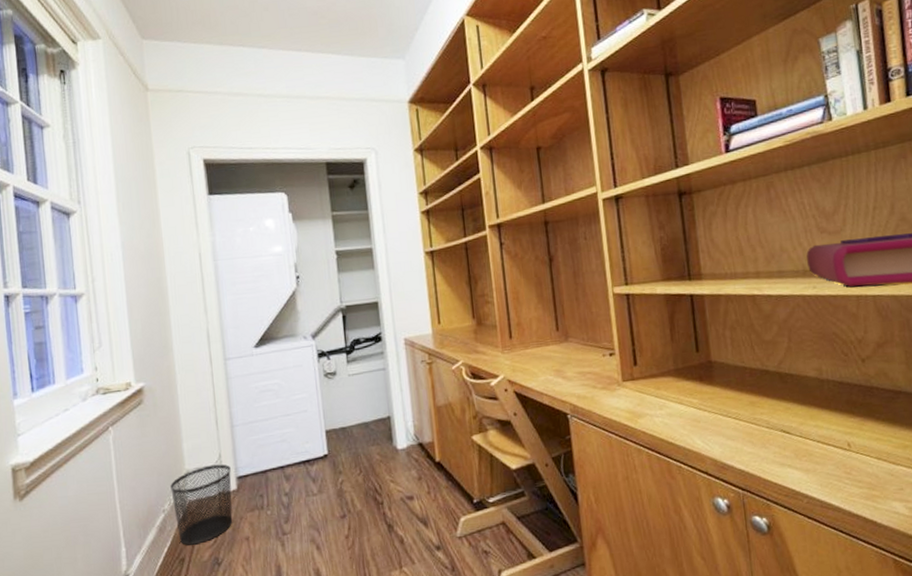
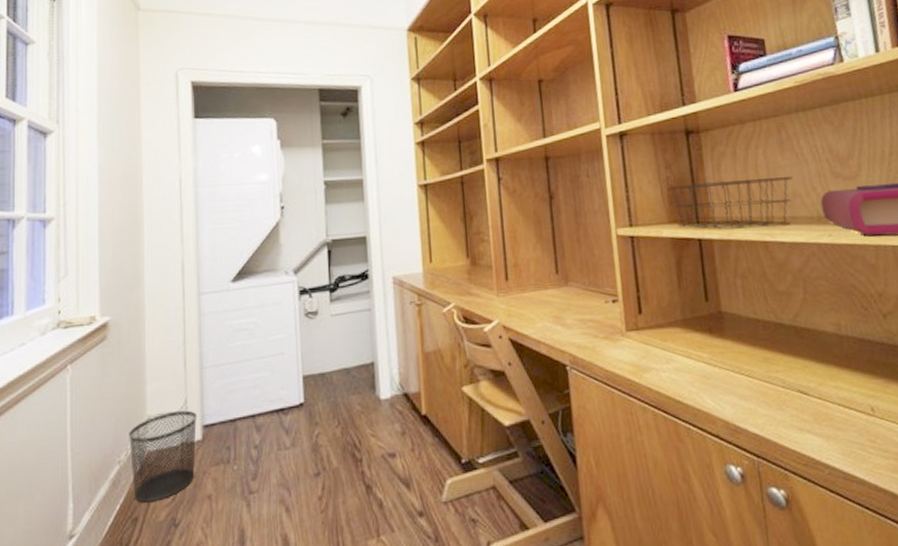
basket: none [661,233,780,286] -> present [668,177,793,230]

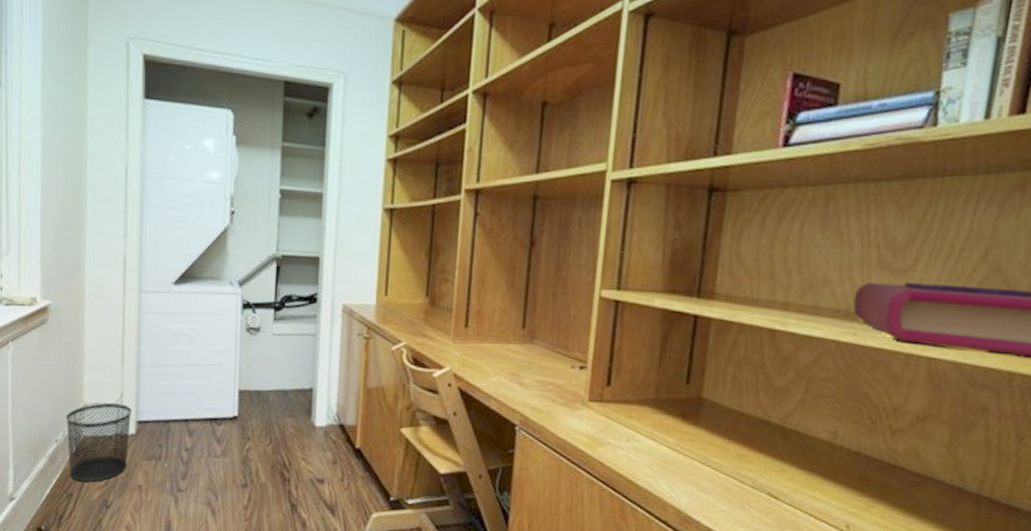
basket: present [668,177,793,230] -> none [672,251,828,316]

